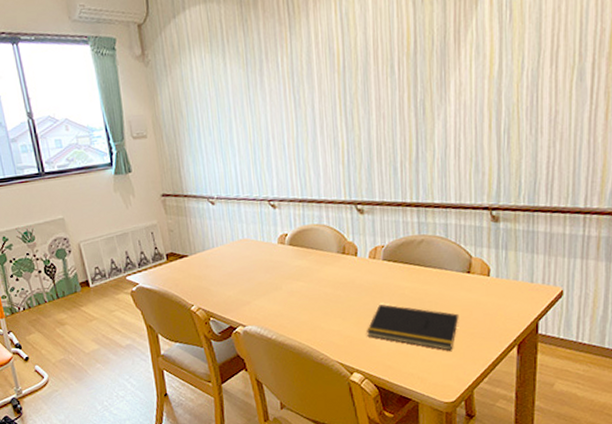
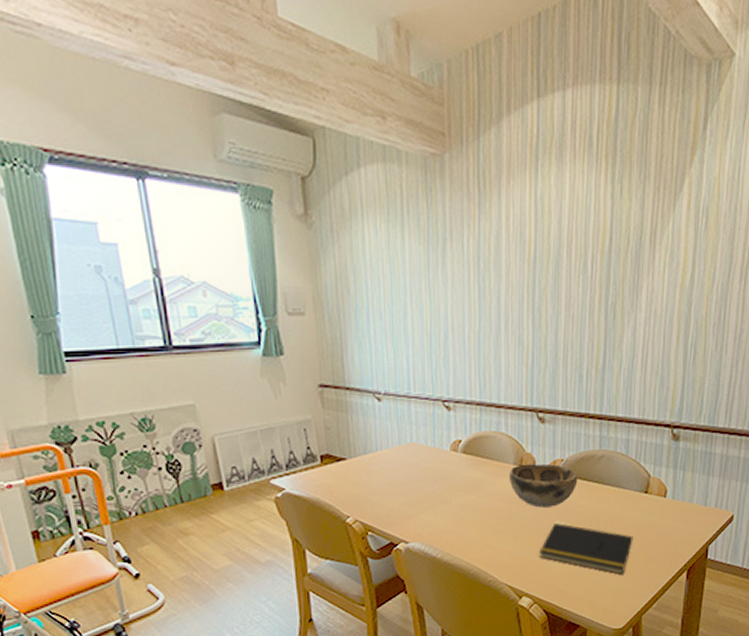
decorative bowl: none [333,251,400,291] -> present [508,464,578,508]

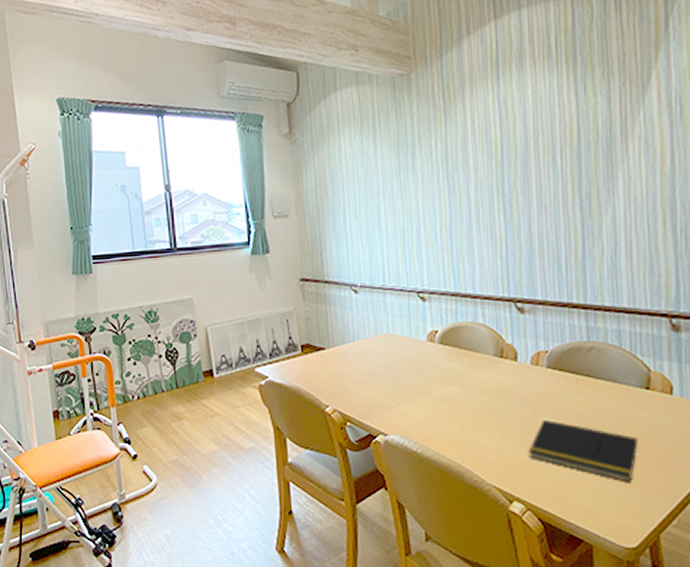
decorative bowl: present [508,464,578,508] -> none [489,355,566,402]

